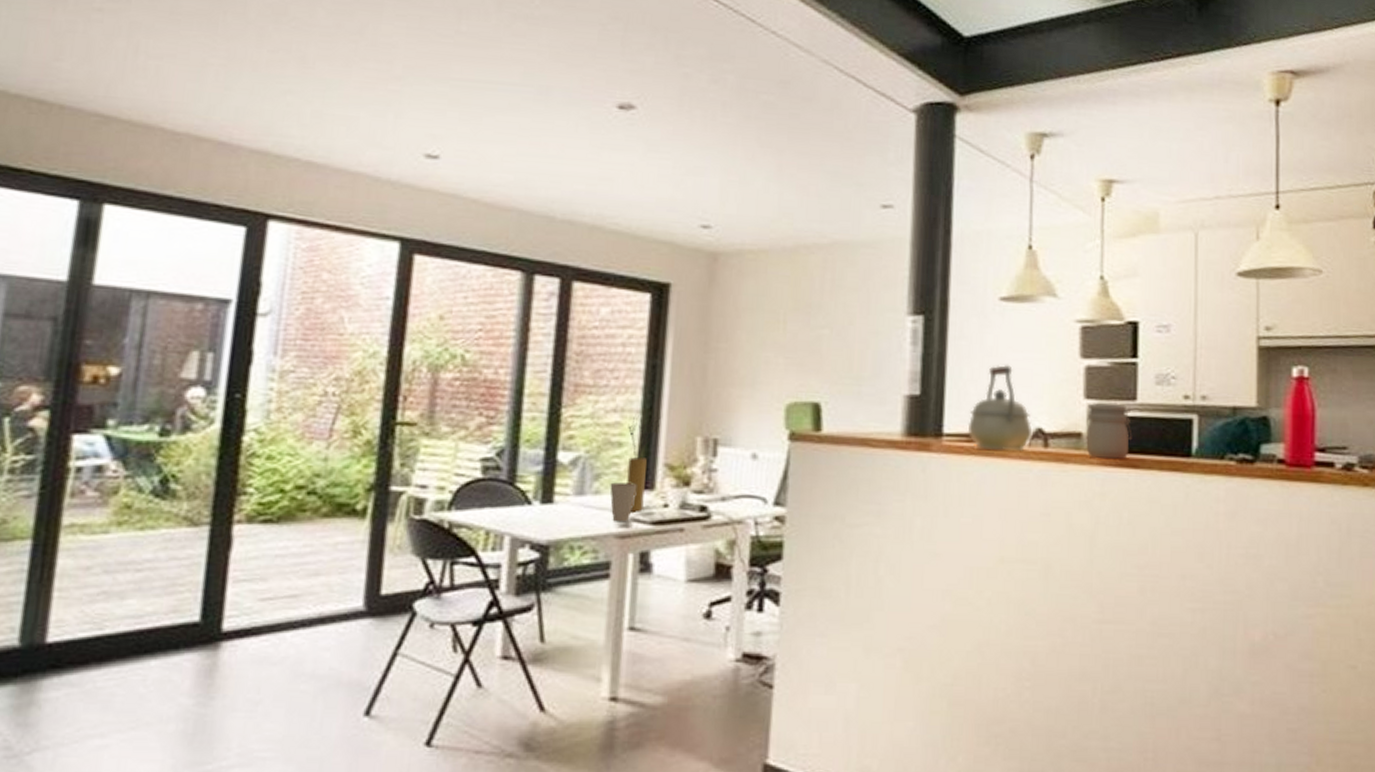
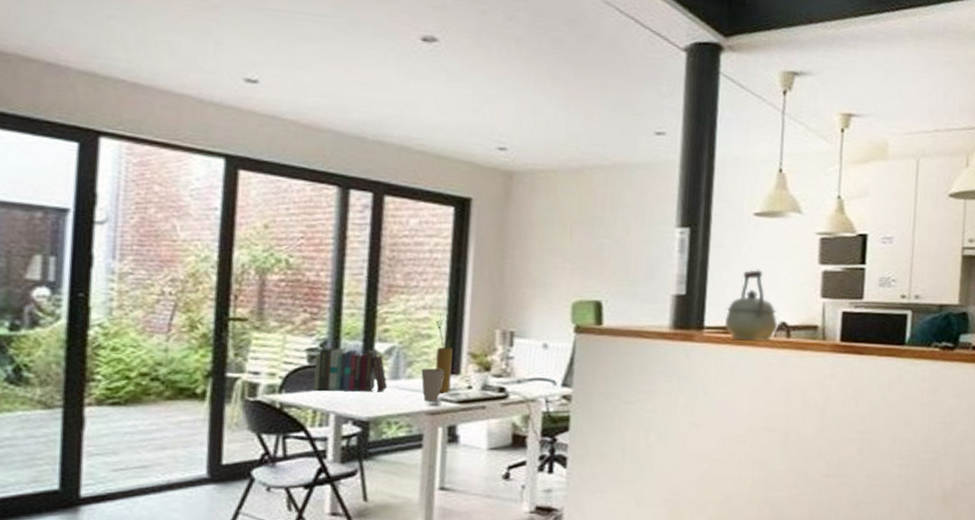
books: none [486,456,571,511] -> present [313,346,387,392]
jar: present [1086,402,1133,460] -> none [821,300,859,348]

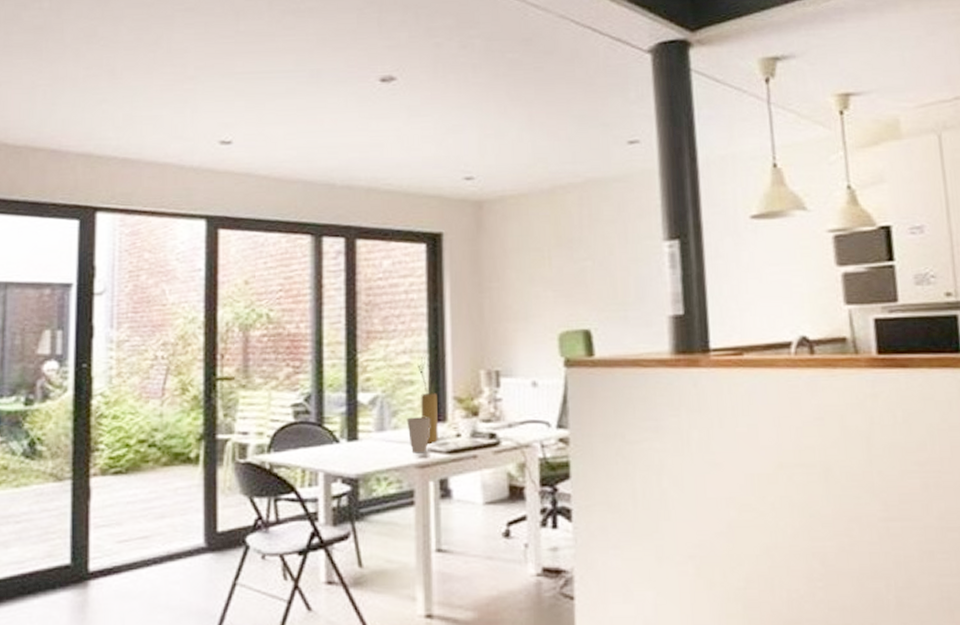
books: present [313,346,387,392] -> none [300,400,373,448]
kettle: present [724,269,778,342] -> none [732,278,798,362]

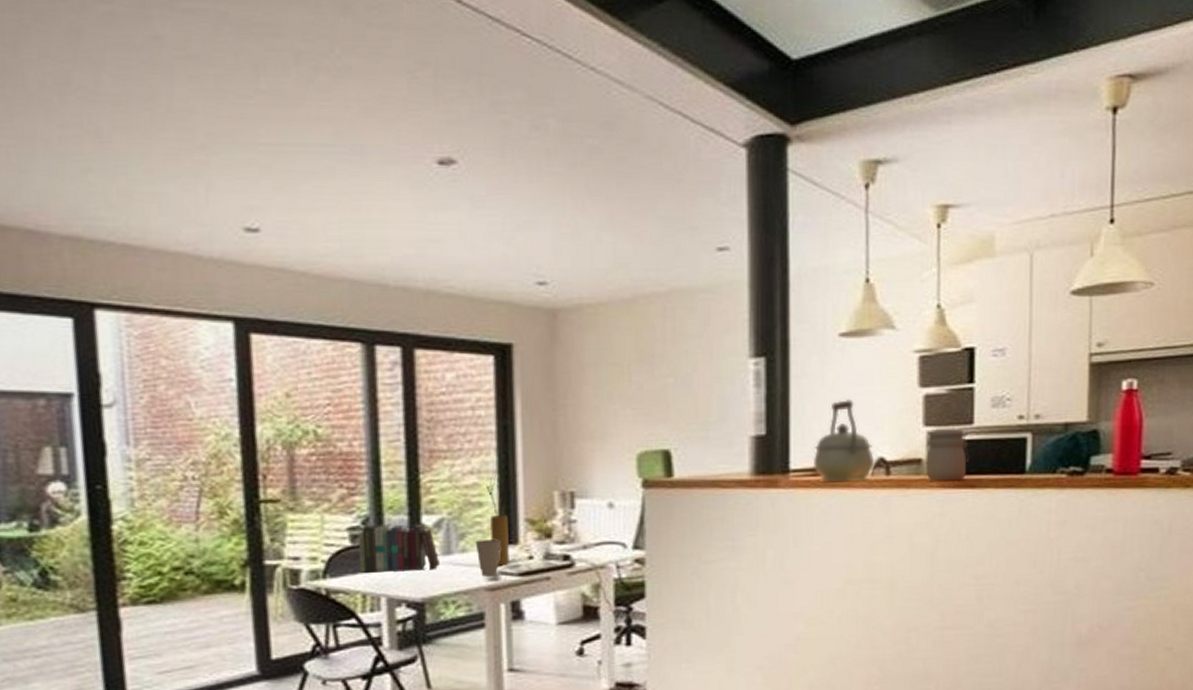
books: none [300,400,373,448] -> present [358,523,439,573]
kettle: none [732,278,798,362] -> present [813,398,875,483]
jar: none [849,306,898,362] -> present [926,428,970,482]

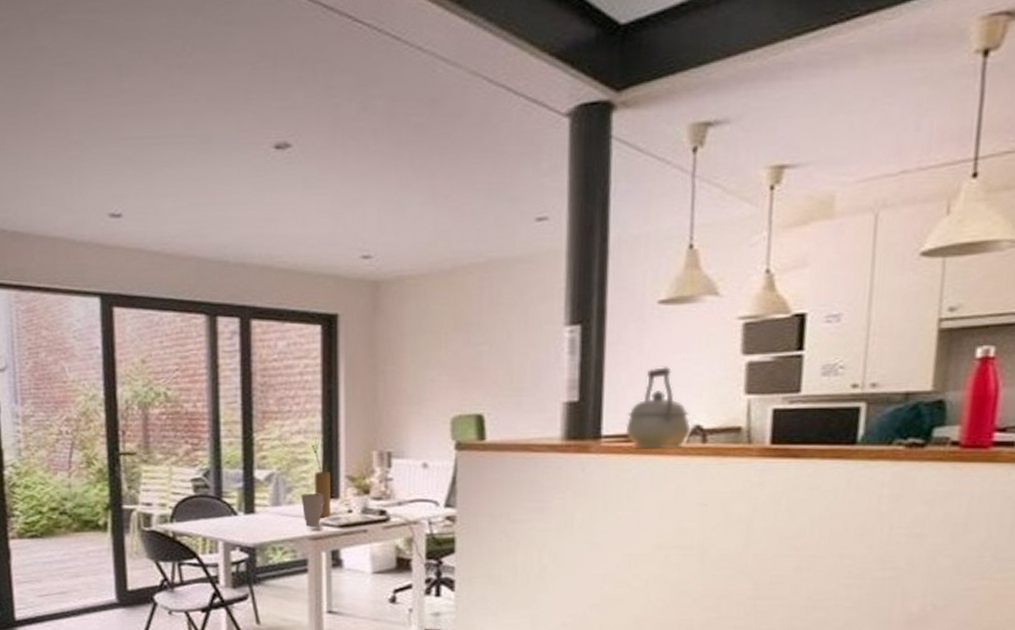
books: present [358,523,439,573] -> none [200,476,269,519]
jar: present [926,428,970,482] -> none [745,396,795,451]

